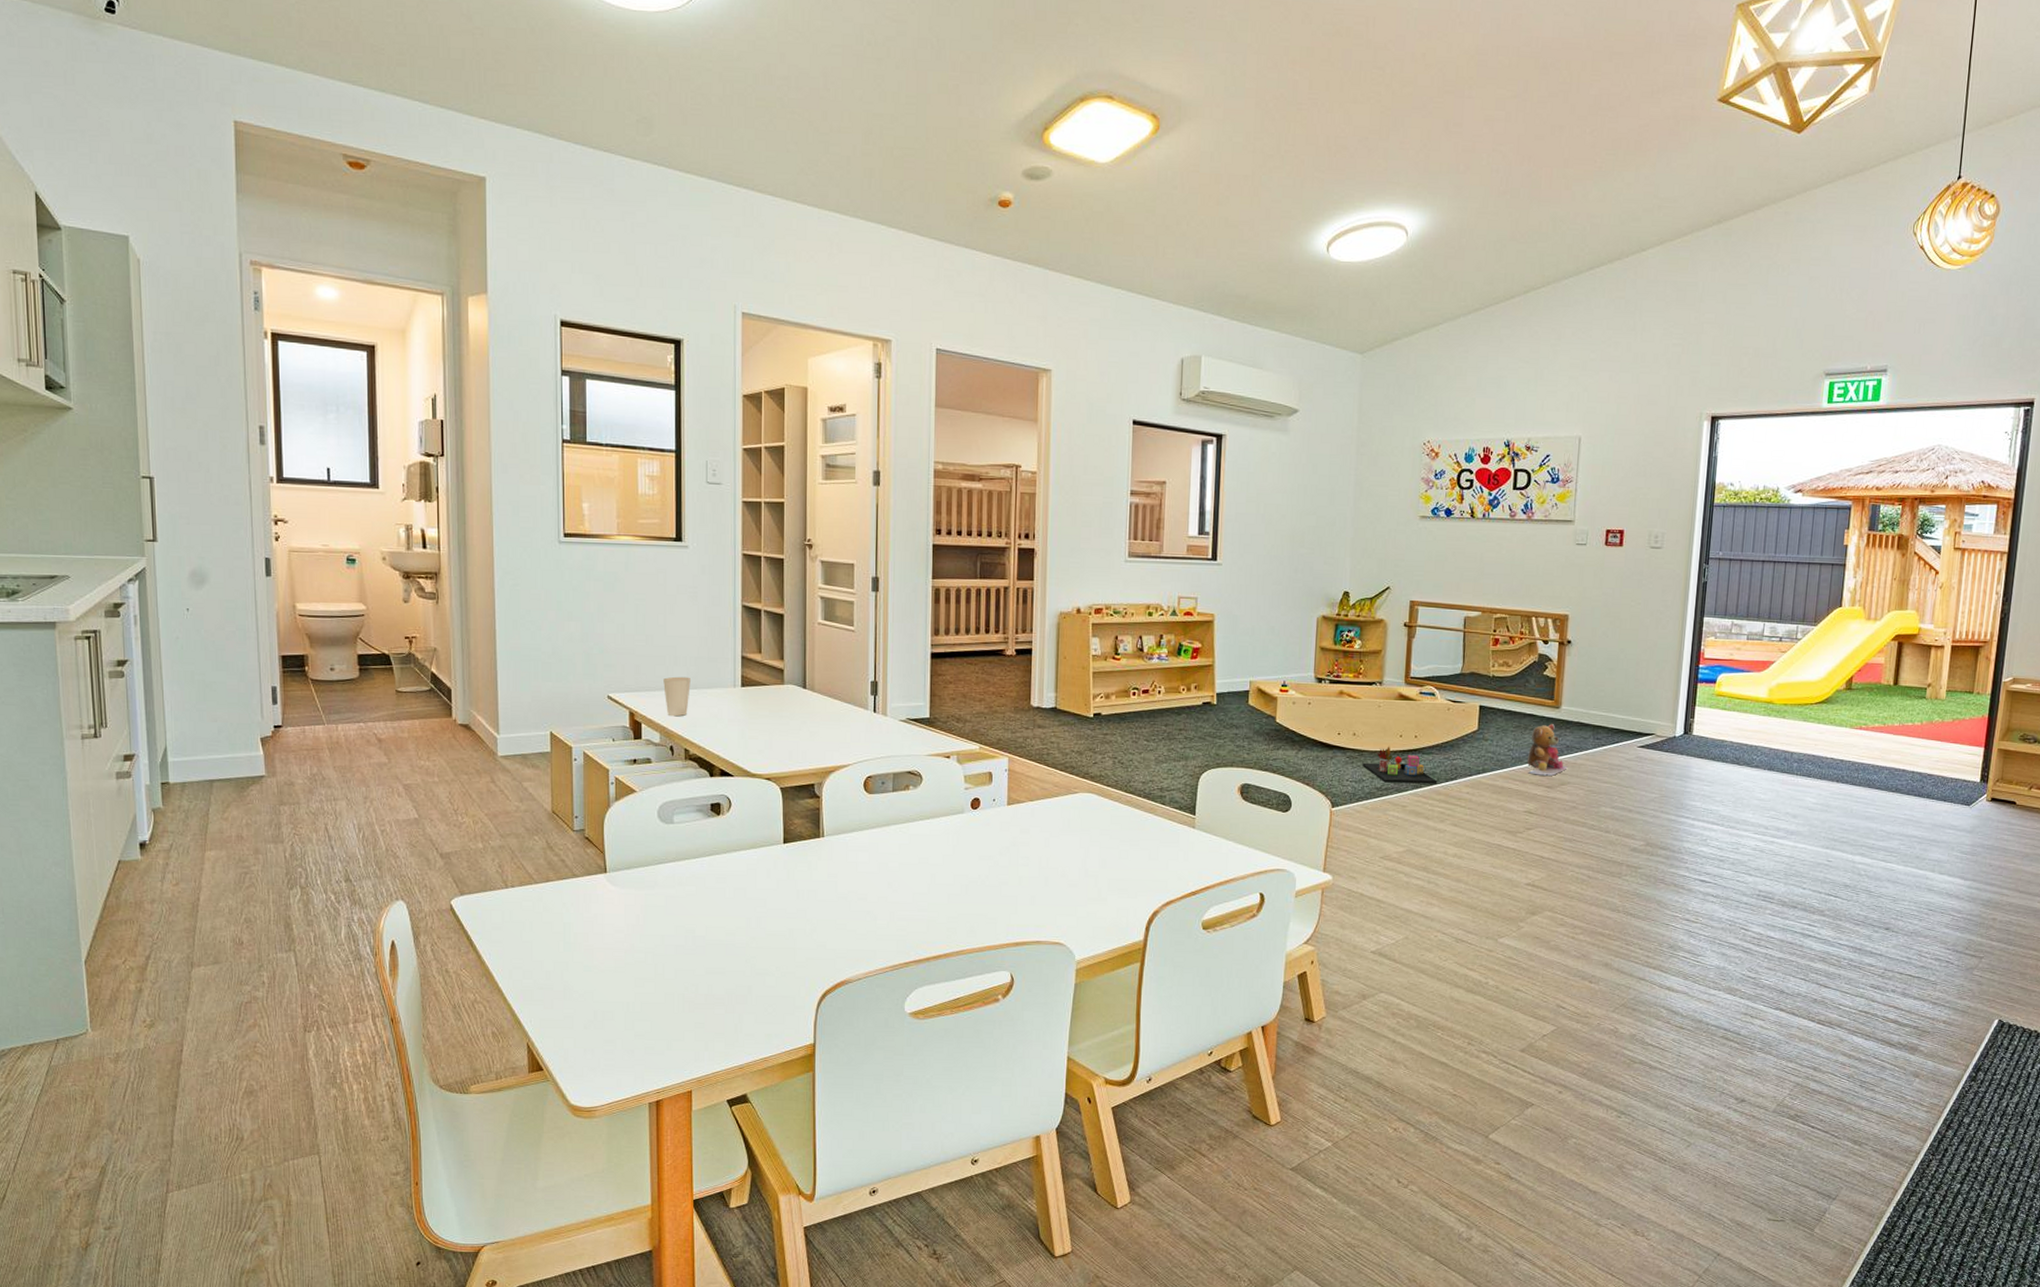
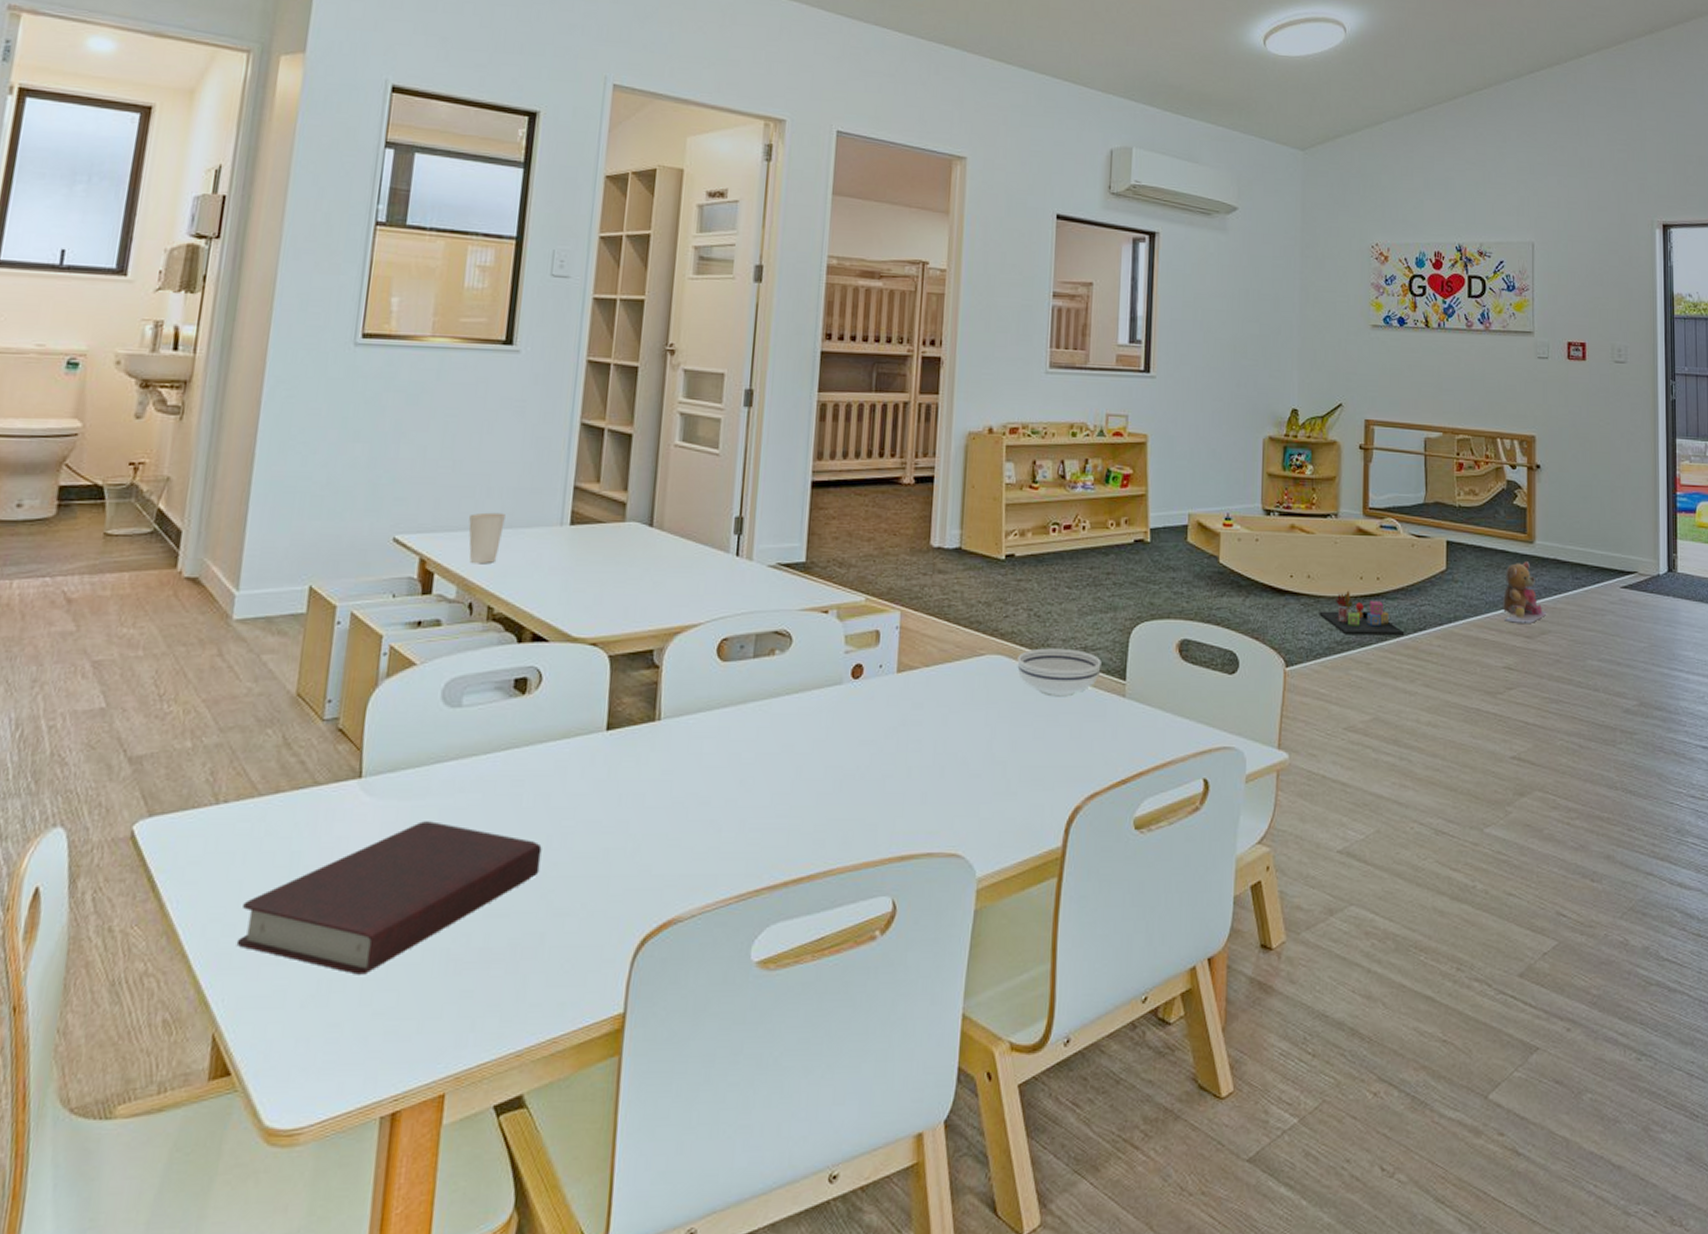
book: none [534,905,743,1009] -> present [236,821,542,975]
bowl: none [1105,788,1175,827] -> present [1017,648,1102,697]

